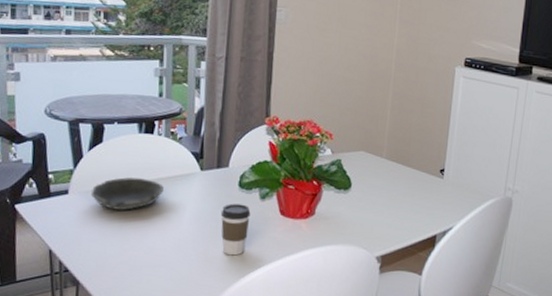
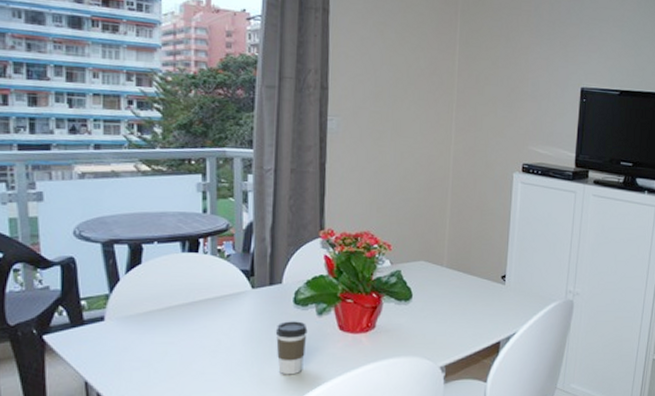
bowl: present [90,177,164,210] -> none [130,300,212,335]

